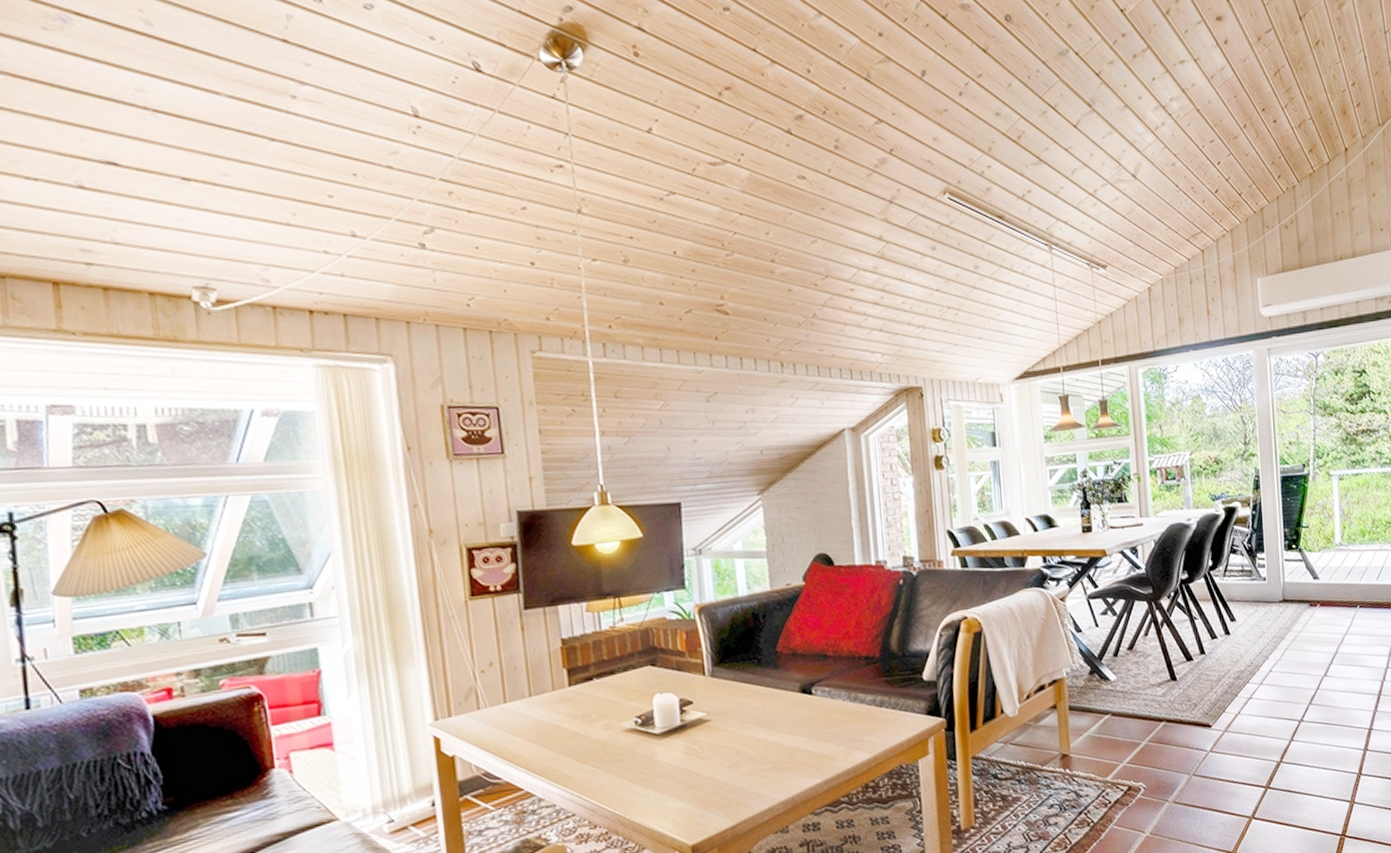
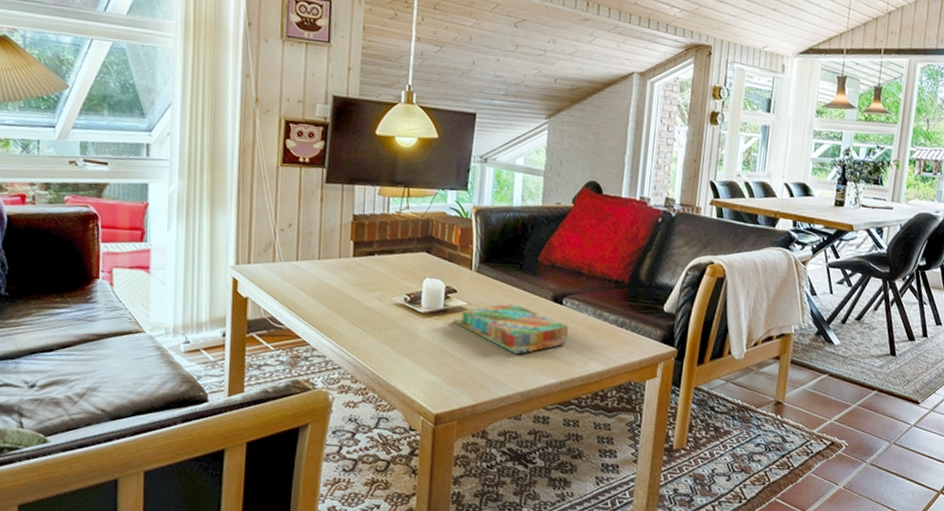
board game: none [693,703,824,760] -> present [453,303,568,355]

